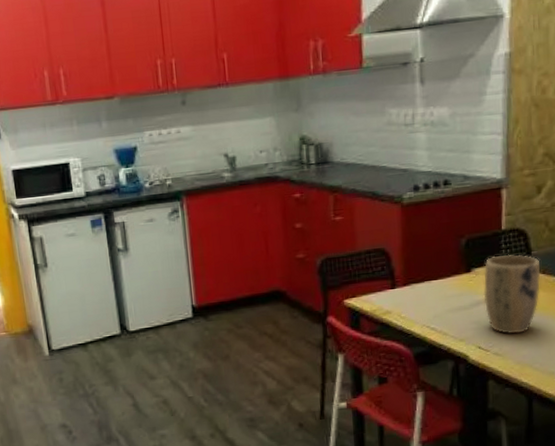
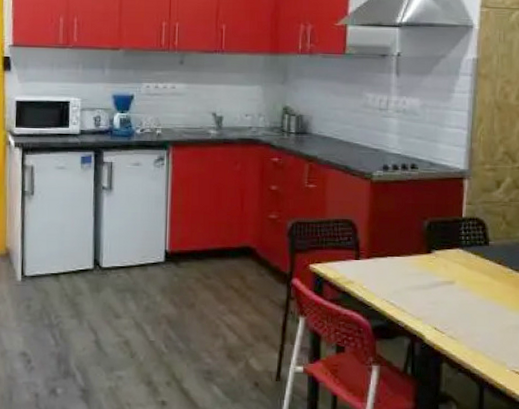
plant pot: present [483,254,541,334] -> none [442,241,497,320]

